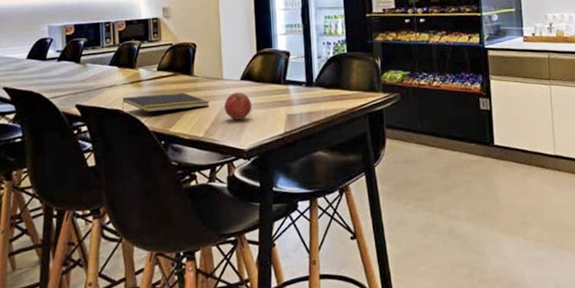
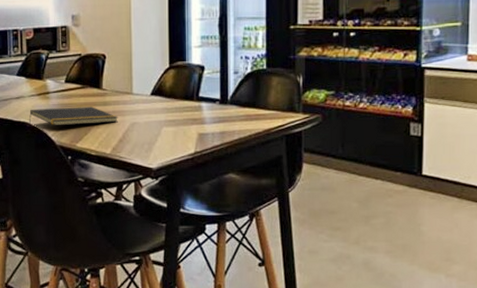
fruit: present [224,92,252,120] -> none [133,108,162,137]

